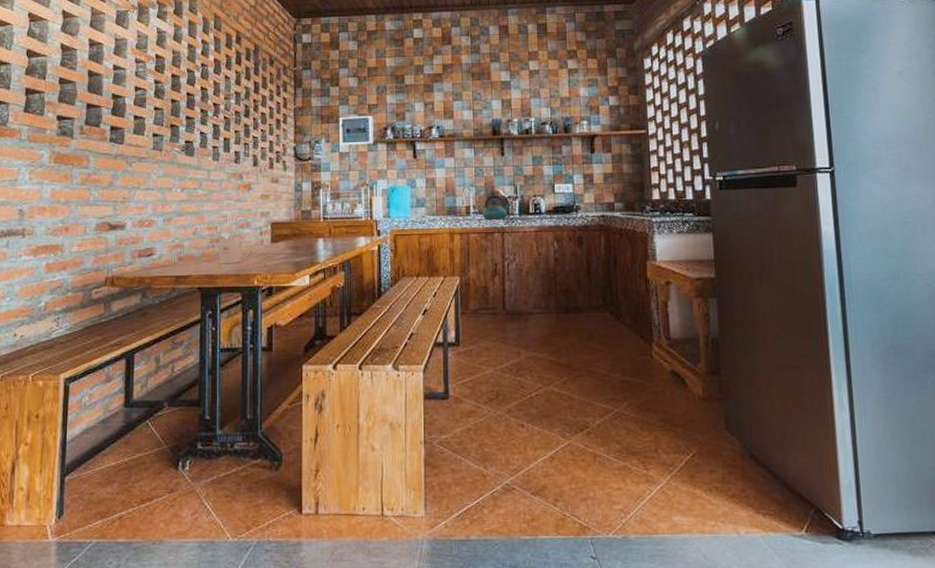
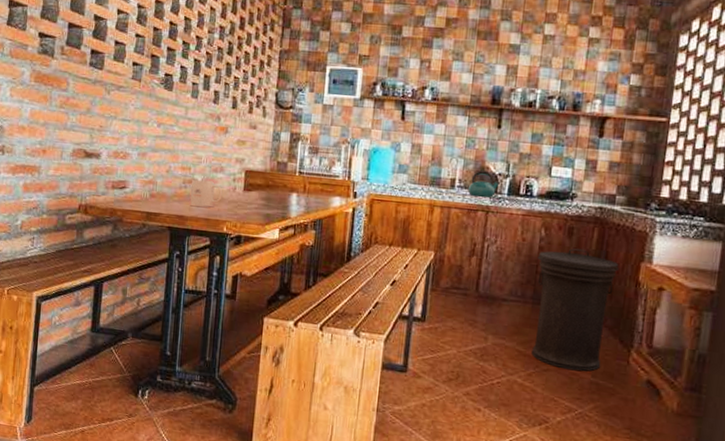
trash can: none [554,256,628,372] -> present [532,248,619,372]

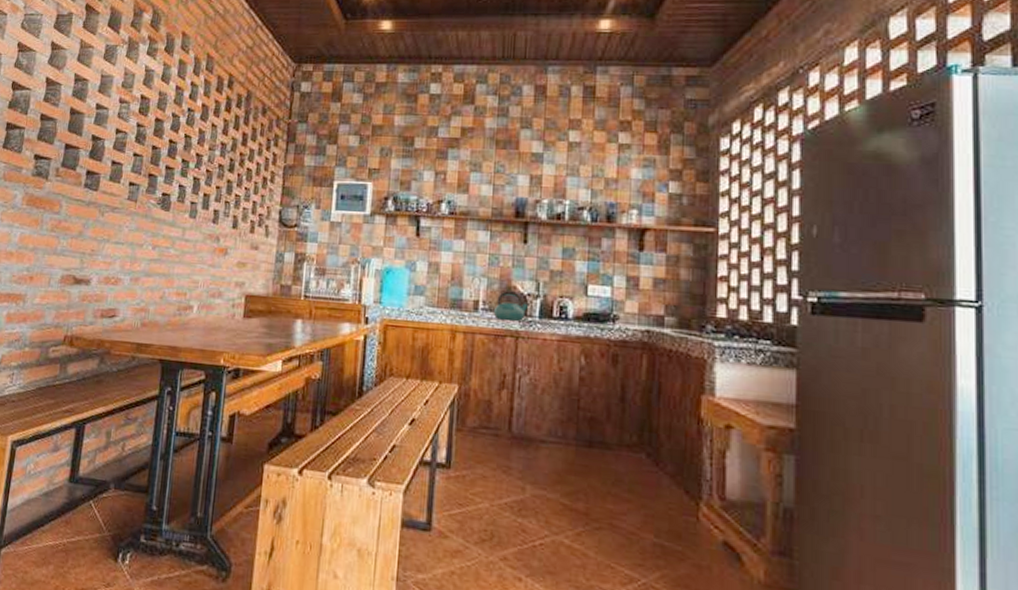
mug: present [189,179,223,208] -> none [184,305,221,338]
trash can: present [532,248,619,372] -> none [578,379,676,530]

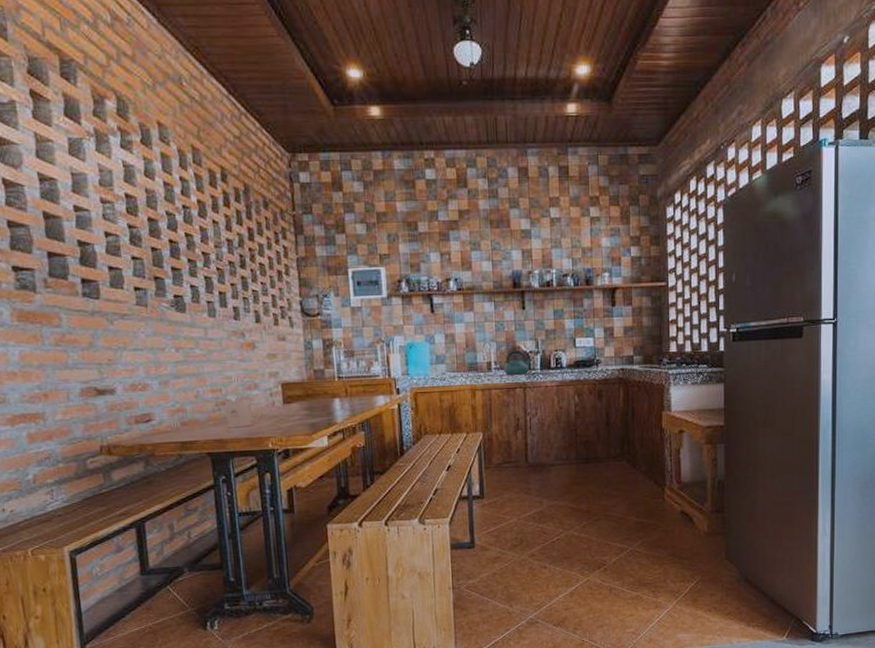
mug: none [184,305,221,338] -> present [224,399,262,428]

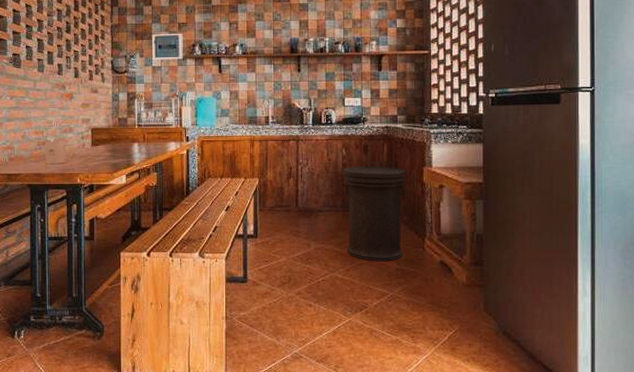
kettle: present [503,351,533,376] -> none [279,107,306,130]
trash can: none [575,408,645,516] -> present [342,162,407,262]

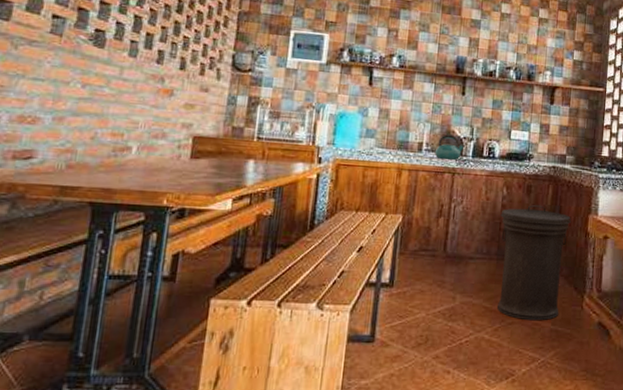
mug: present [44,141,74,165] -> none [120,146,164,179]
kettle: none [279,107,306,130] -> present [434,134,466,161]

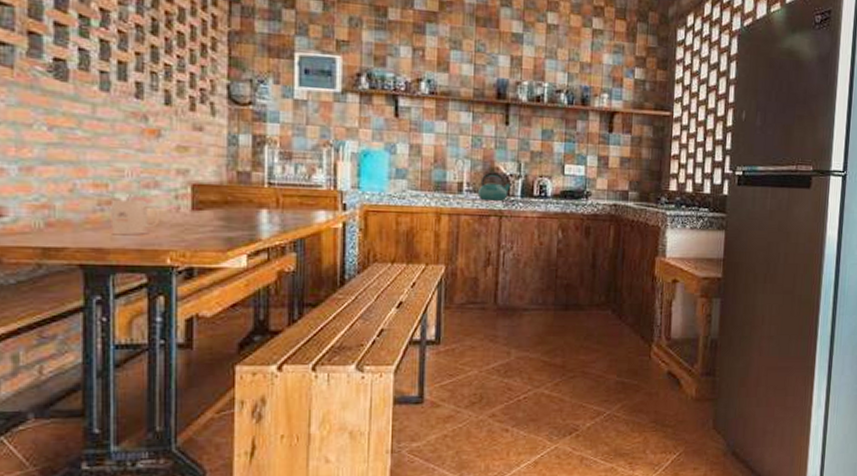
mug: none [120,146,164,179] -> present [110,199,161,236]
trash can: present [497,205,571,321] -> none [556,249,636,373]

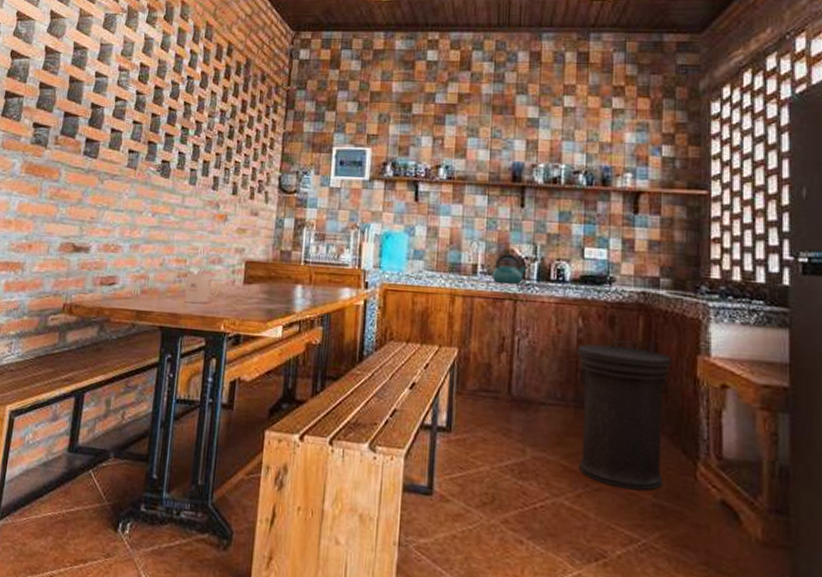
trash can: none [556,249,636,373] -> present [576,340,672,491]

